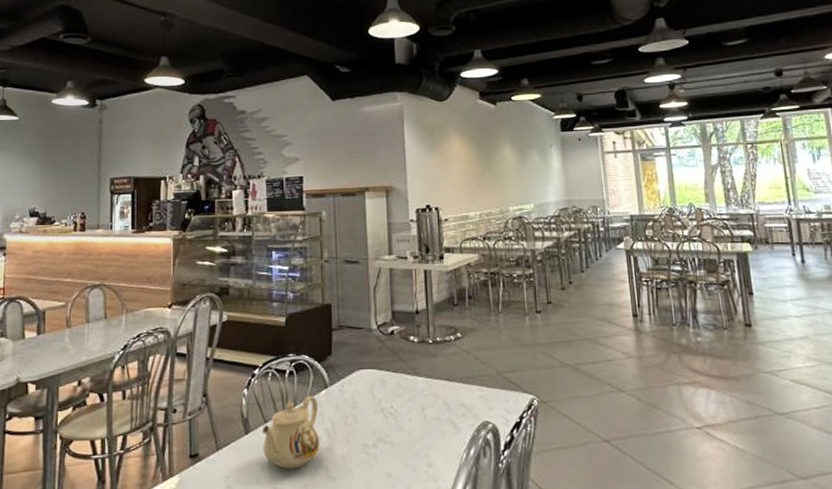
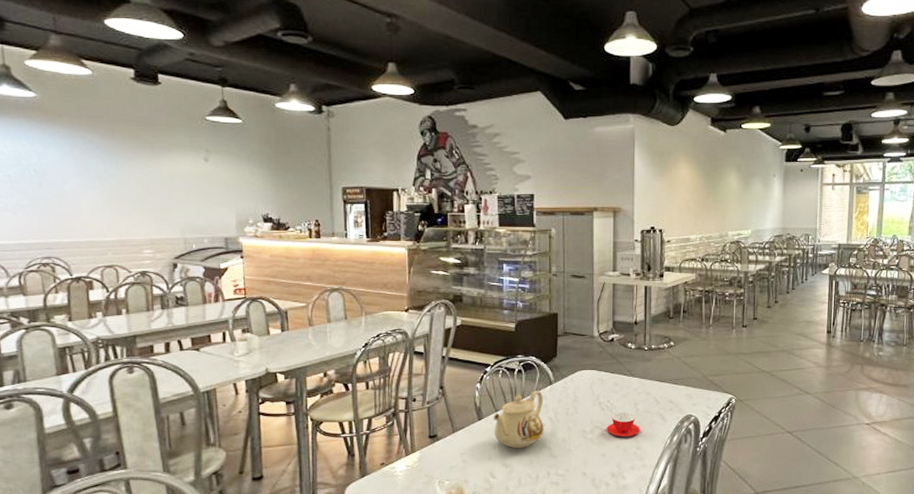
teacup: none [391,420,430,452] -> present [607,413,640,437]

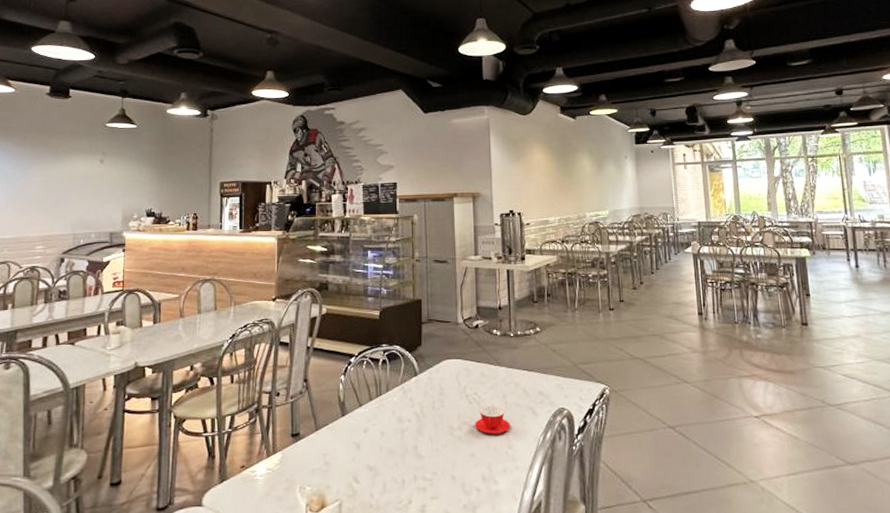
teapot: present [493,391,544,448] -> none [357,383,410,448]

